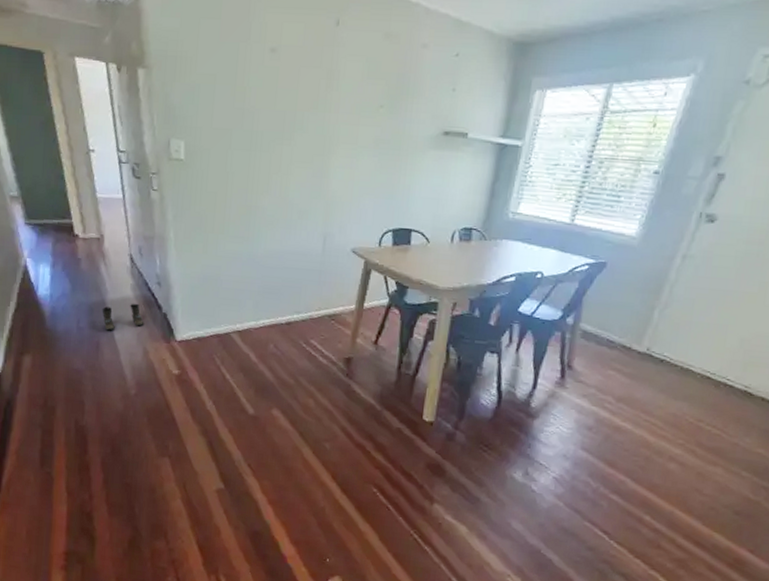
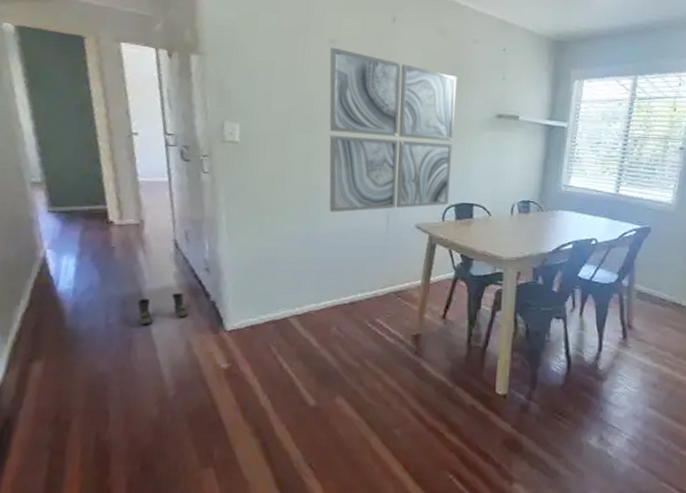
wall art: none [268,56,403,234] -> present [329,47,457,213]

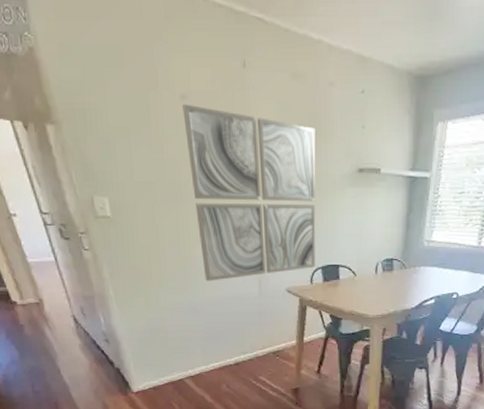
boots: present [137,292,188,325] -> none [54,362,98,391]

